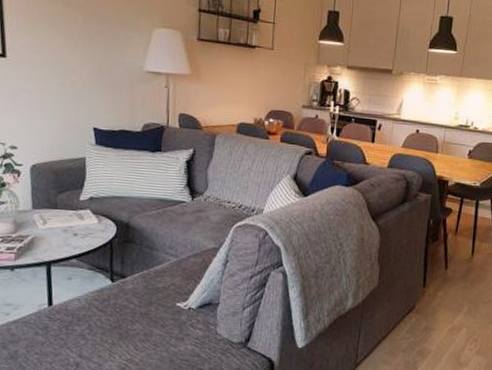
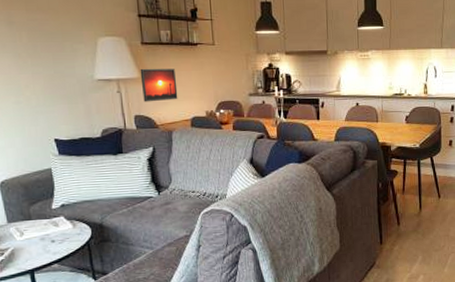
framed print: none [191,65,229,103] -> present [140,68,178,102]

